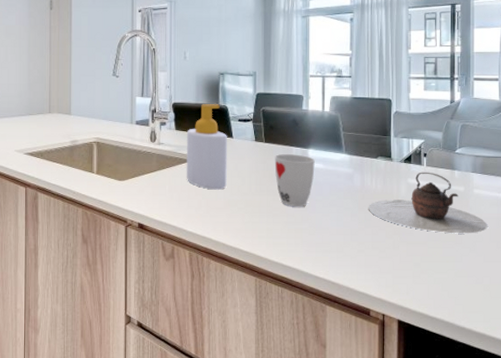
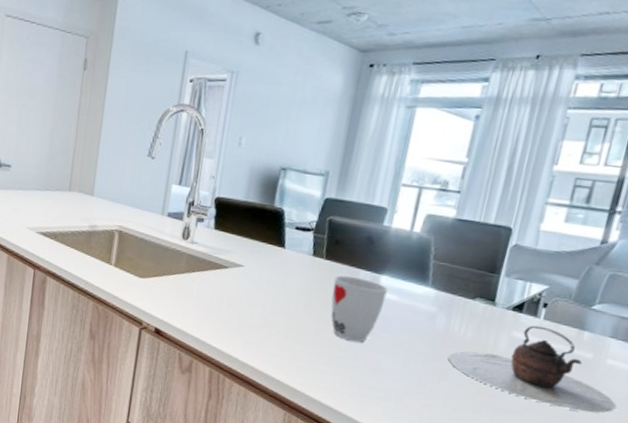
soap bottle: present [186,104,227,190] -> none [219,203,278,306]

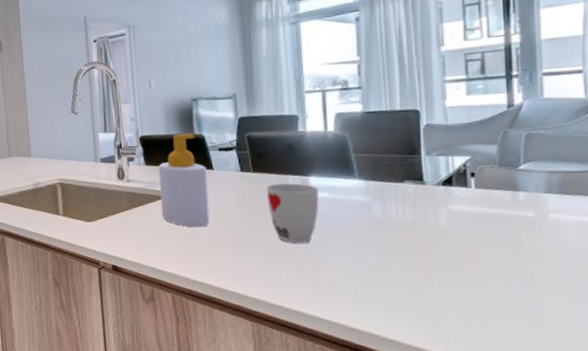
soap bottle: none [219,203,278,306] -> present [158,133,210,228]
teapot: present [448,325,617,413] -> none [395,195,574,270]

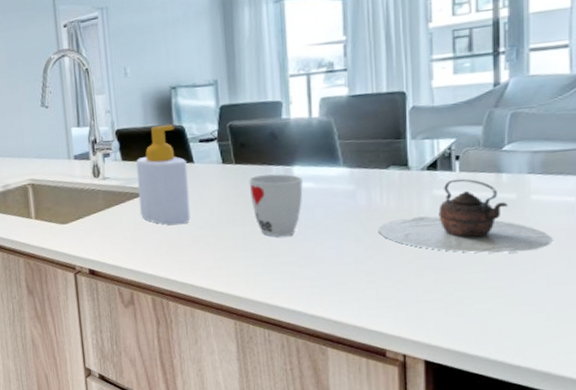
teapot: none [395,195,574,270] -> present [379,178,553,254]

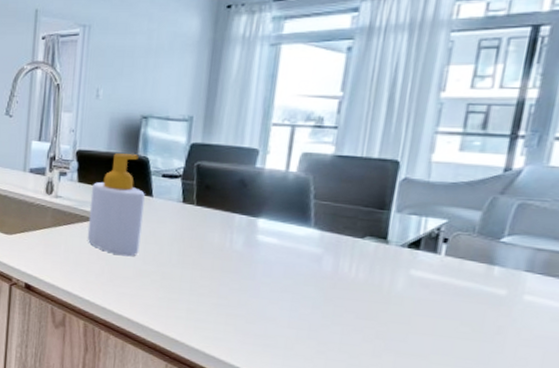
cup: present [248,174,303,237] -> none [206,221,266,289]
teapot: present [379,178,553,254] -> none [340,262,541,354]

